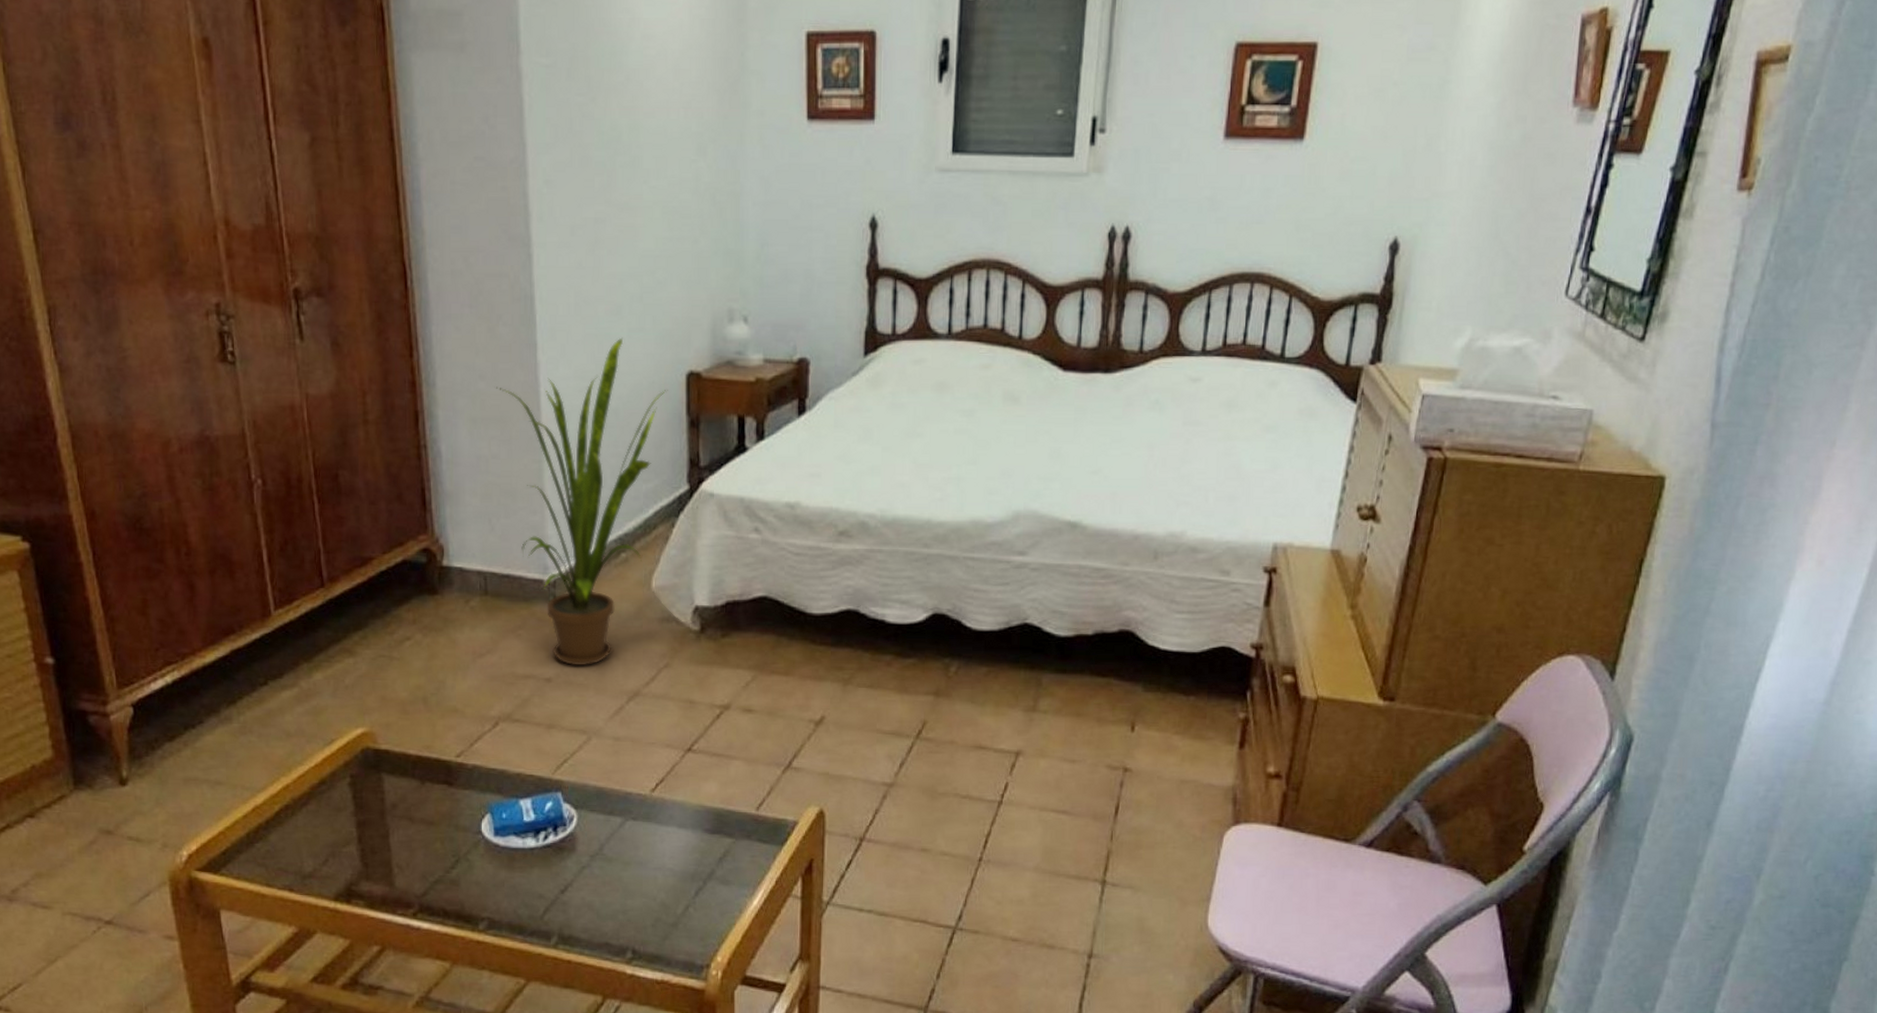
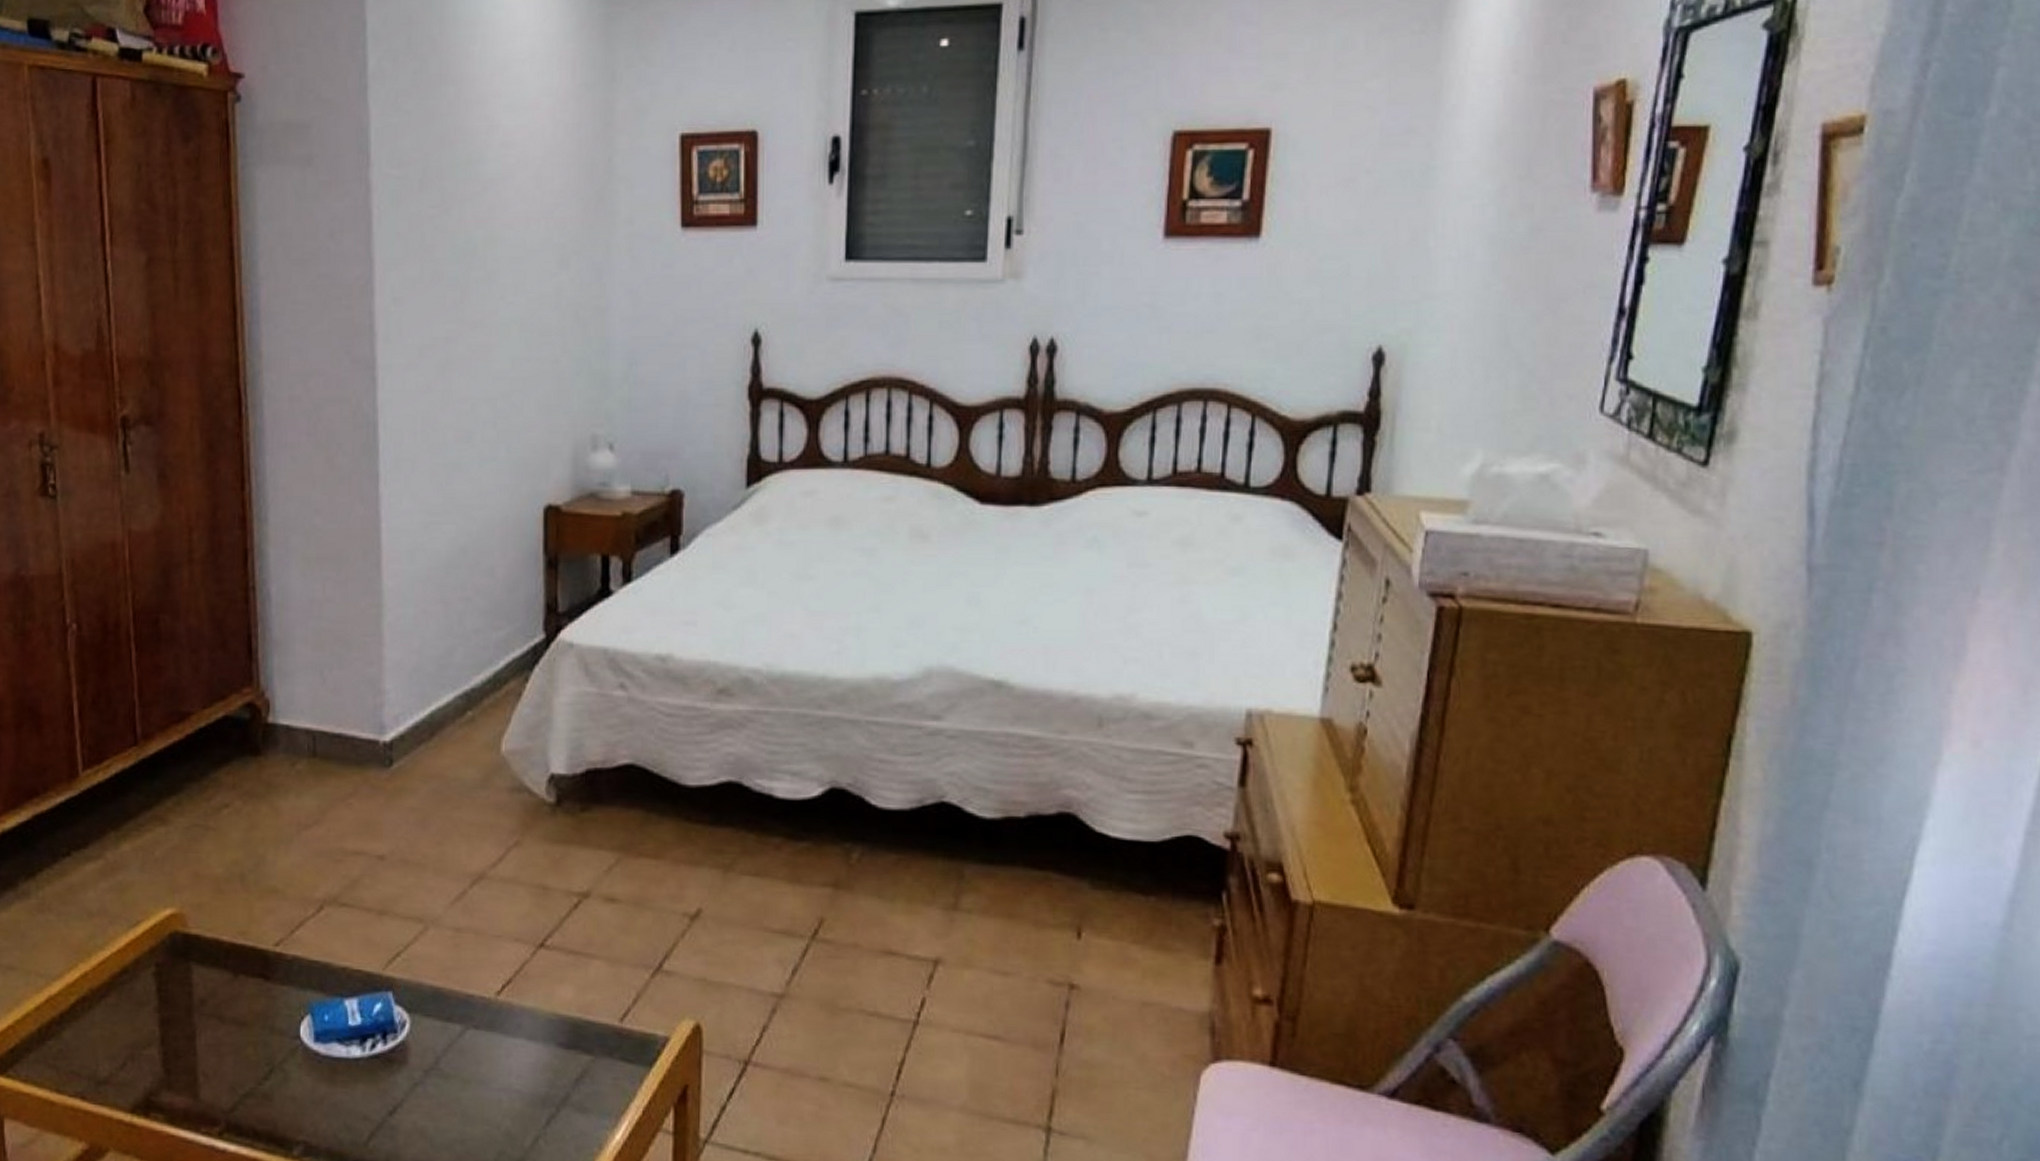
house plant: present [496,337,668,666] -> none [333,467,523,842]

